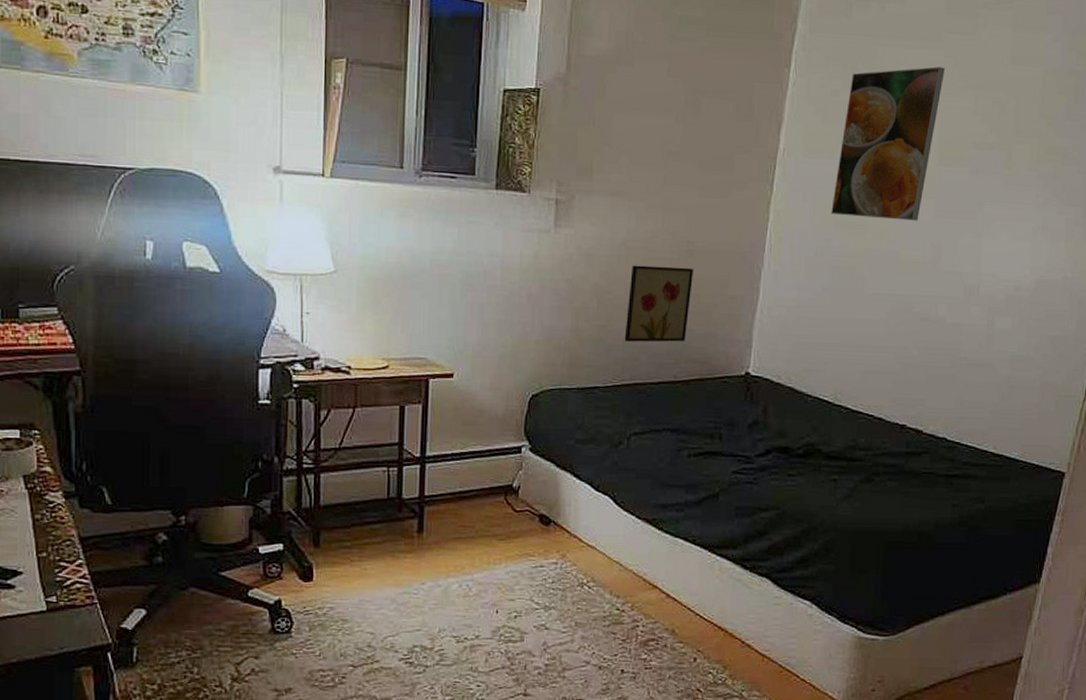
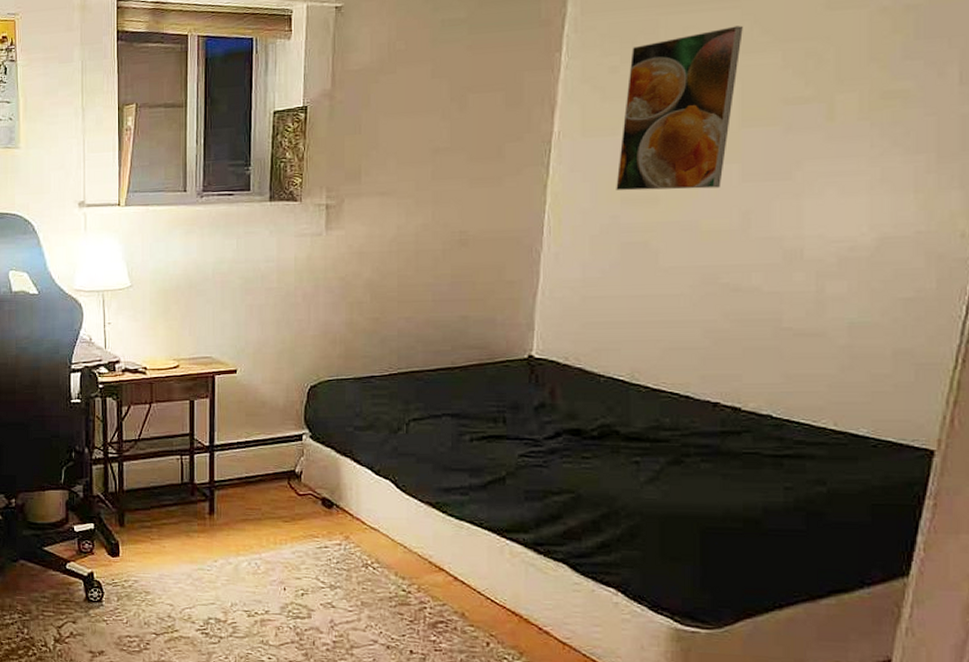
wall art: present [624,265,693,342] -> none [399,256,467,332]

